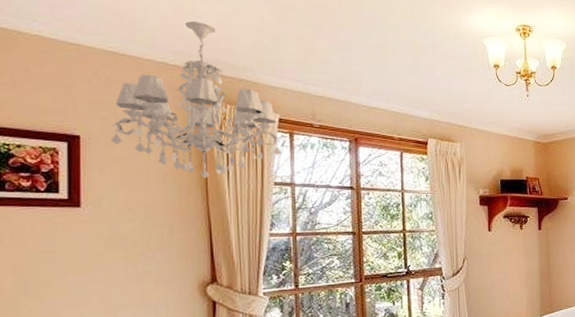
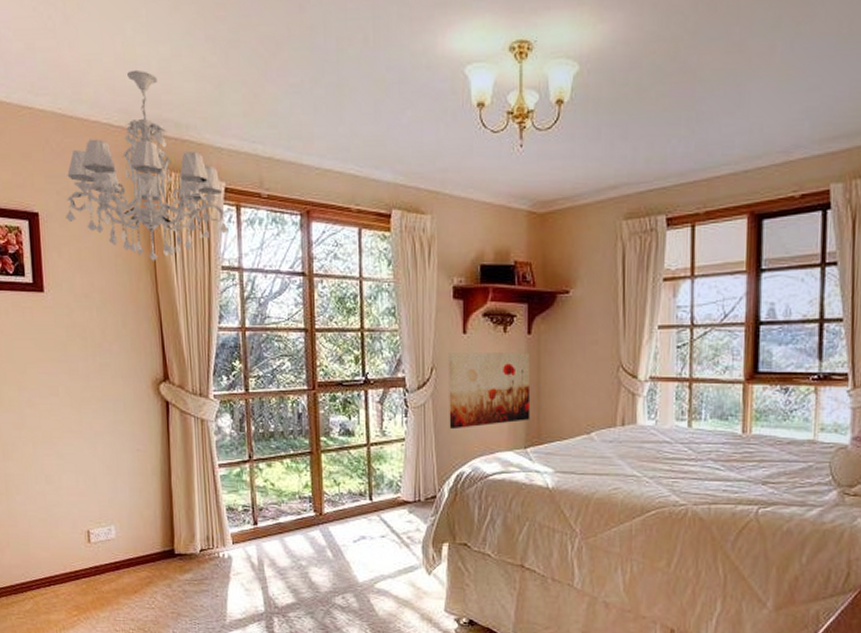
wall art: none [477,244,544,307] -> present [448,352,531,430]

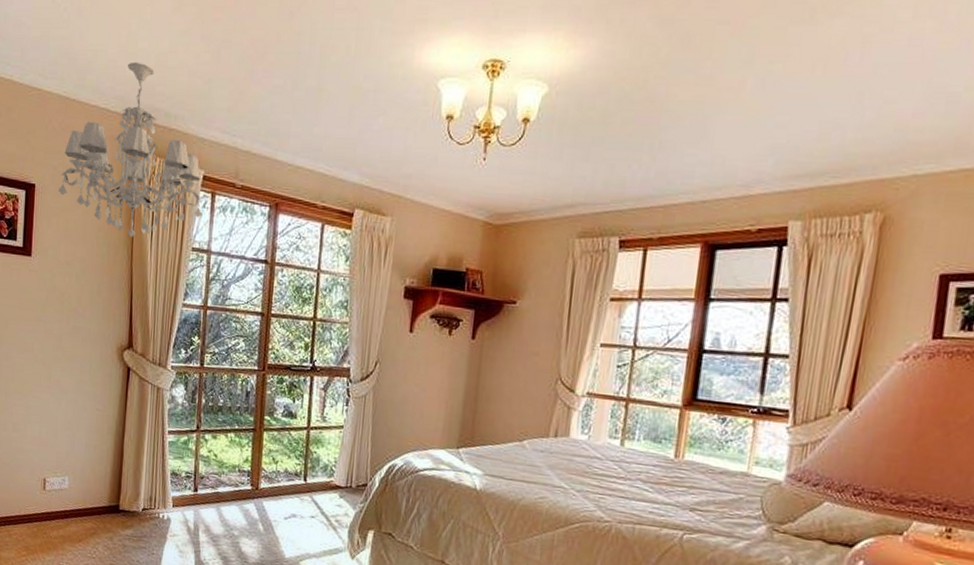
wall art: present [448,352,531,430] -> none [386,349,471,423]

